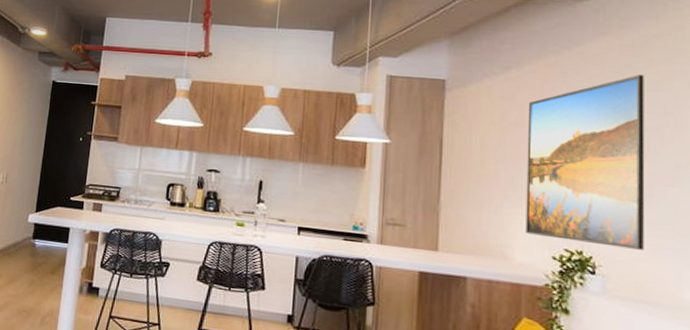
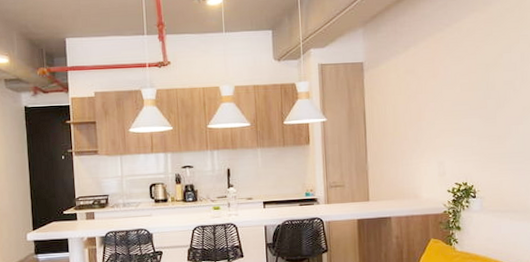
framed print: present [525,75,645,250] -> none [424,41,506,177]

